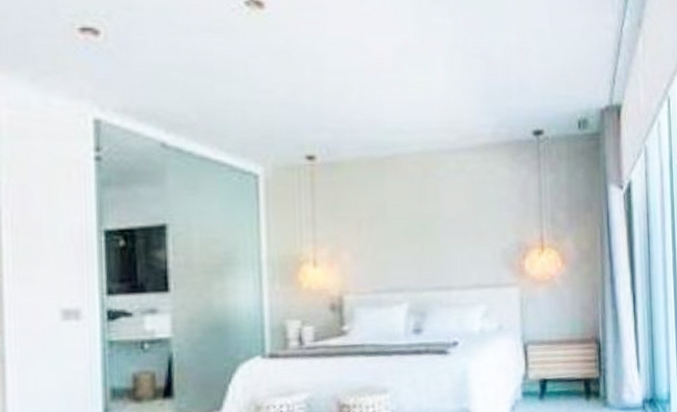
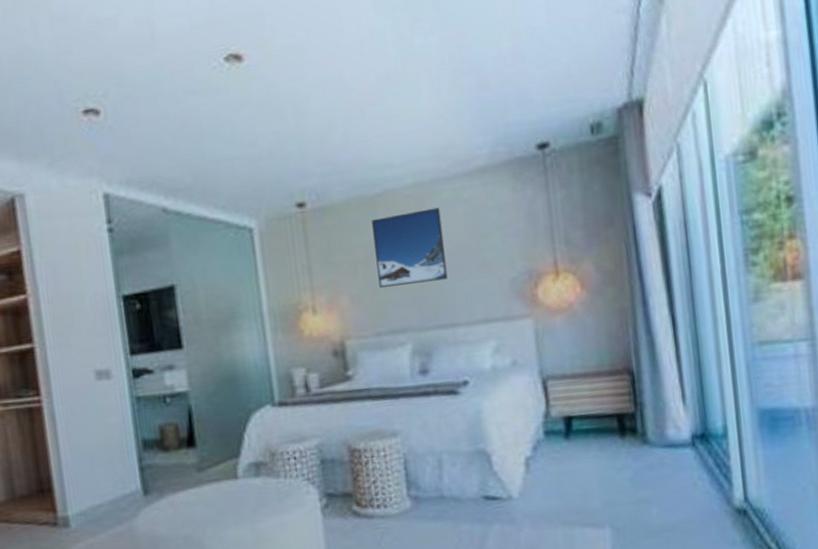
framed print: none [379,176,446,248] -> present [372,207,448,289]

